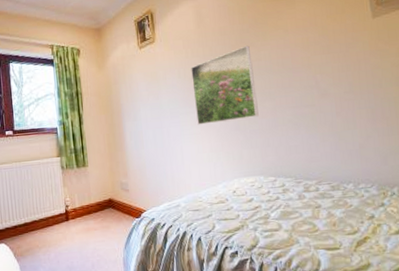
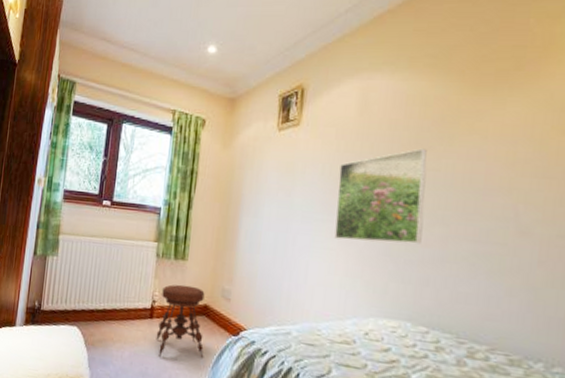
stool: none [72,186,117,250] -> present [156,284,205,358]

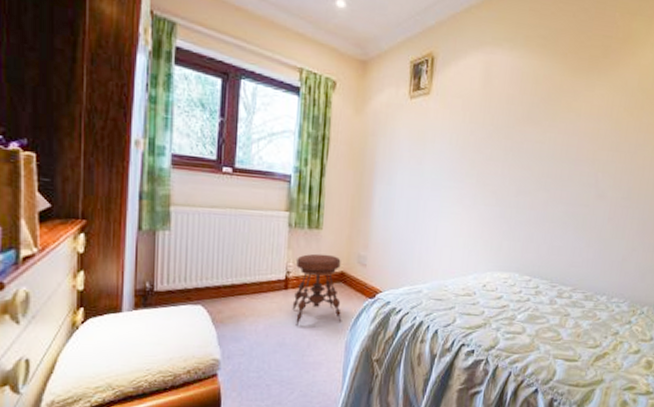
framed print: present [334,148,427,244] -> none [460,122,536,207]

